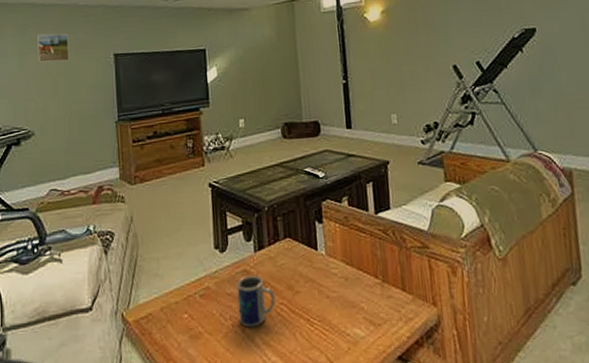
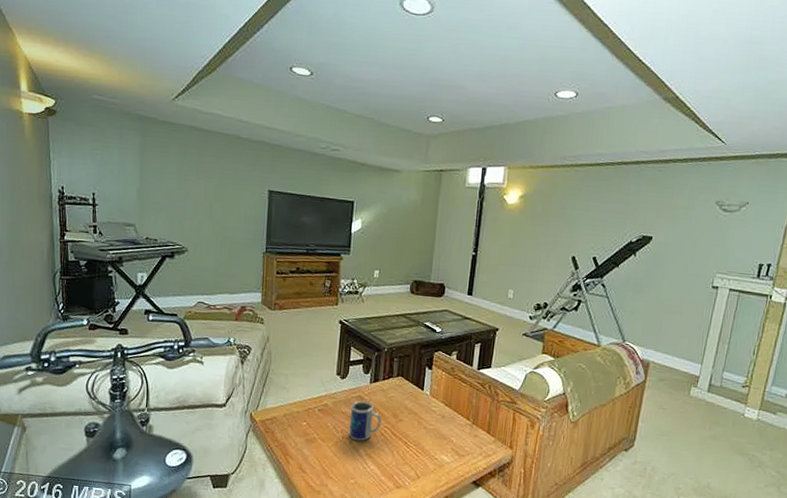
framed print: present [37,33,70,63] -> none [197,158,228,189]

